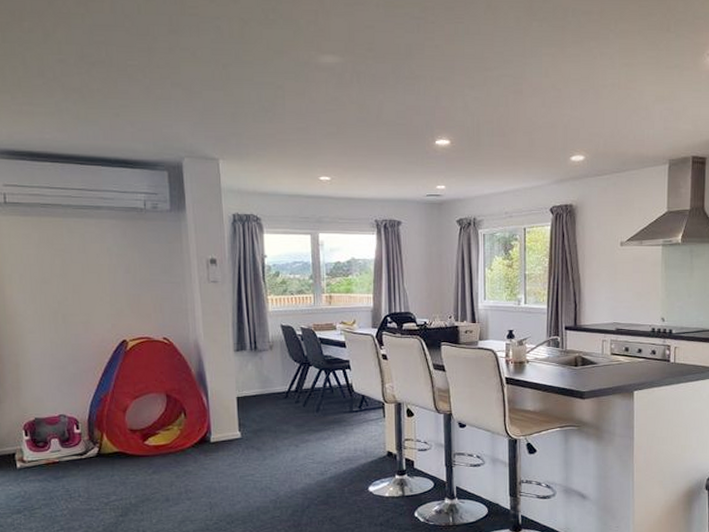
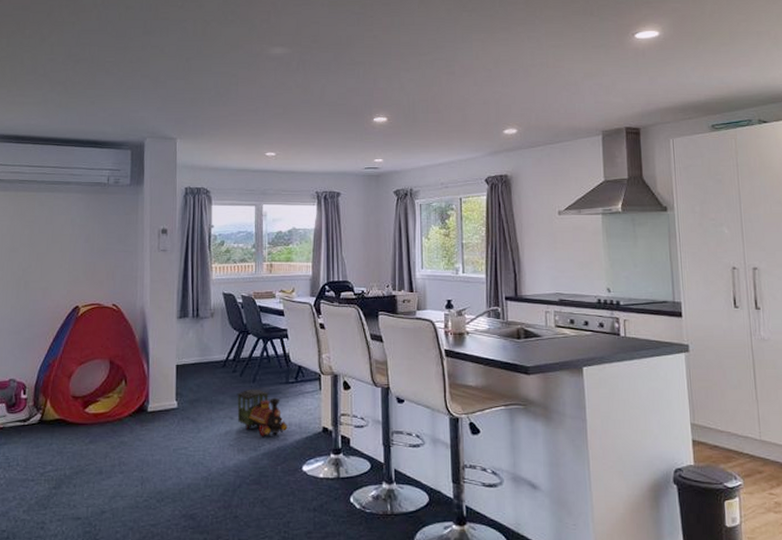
toy train: none [300,419,353,463] -> present [236,390,287,437]

